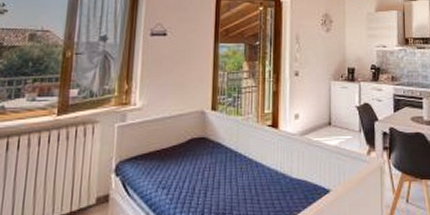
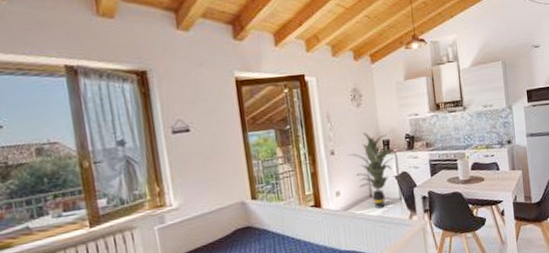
indoor plant: none [311,58,358,138] -> present [347,132,395,209]

